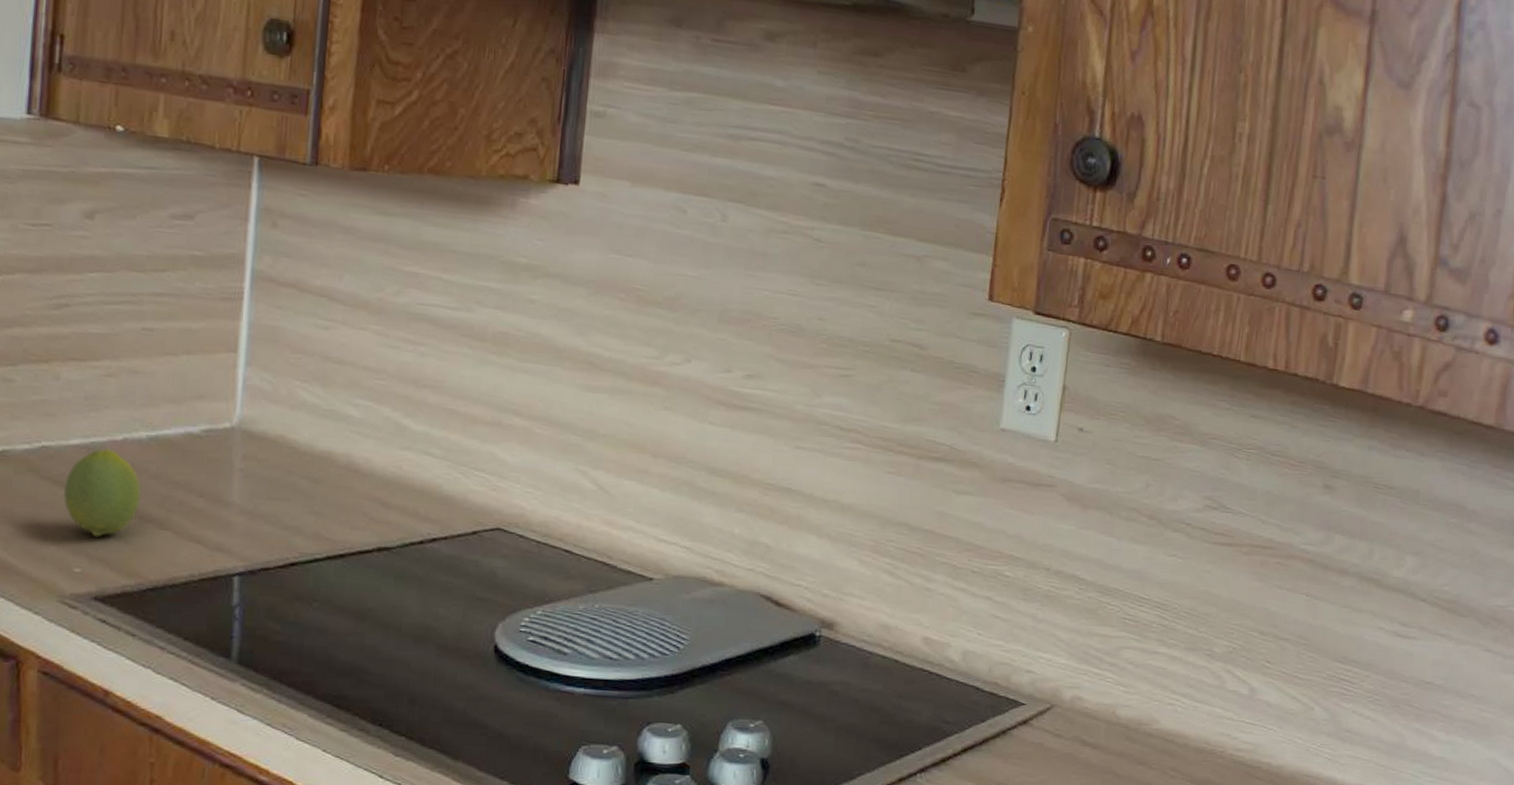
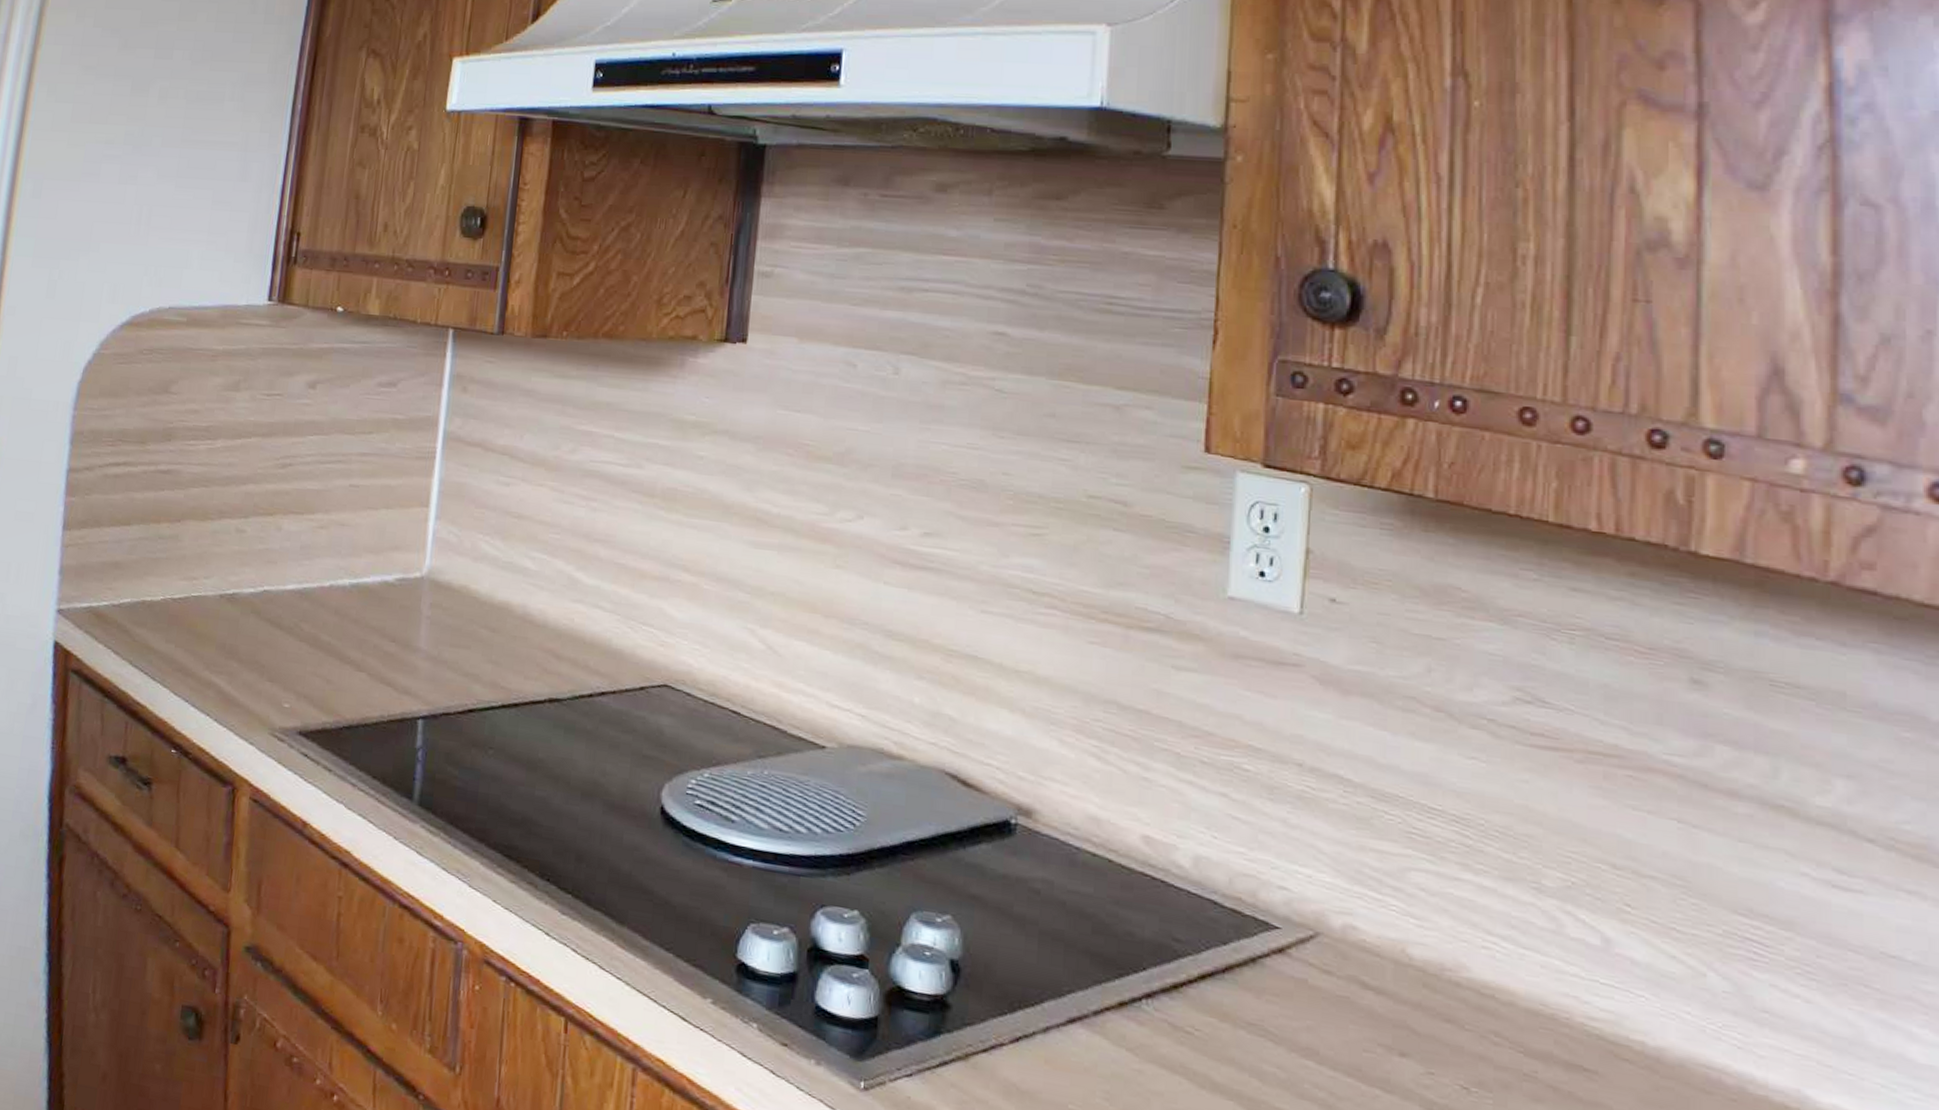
fruit: present [63,449,141,537] -> none [279,594,343,676]

